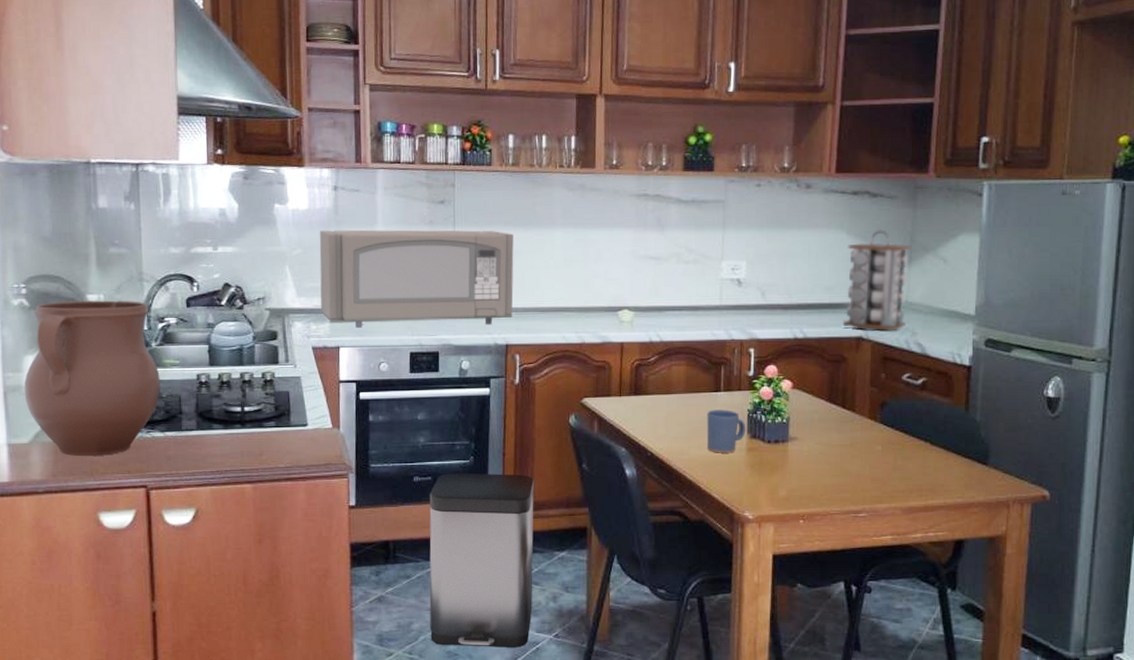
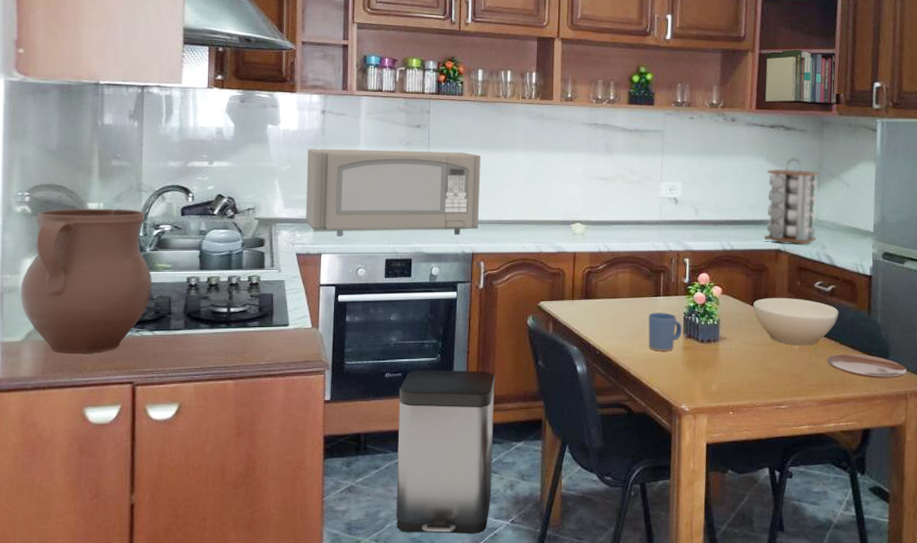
bowl: none [829,393,931,447] -> present [753,298,839,346]
books: none [846,99,945,166] -> present [764,49,845,105]
plate: none [915,455,1011,484] -> present [827,353,907,378]

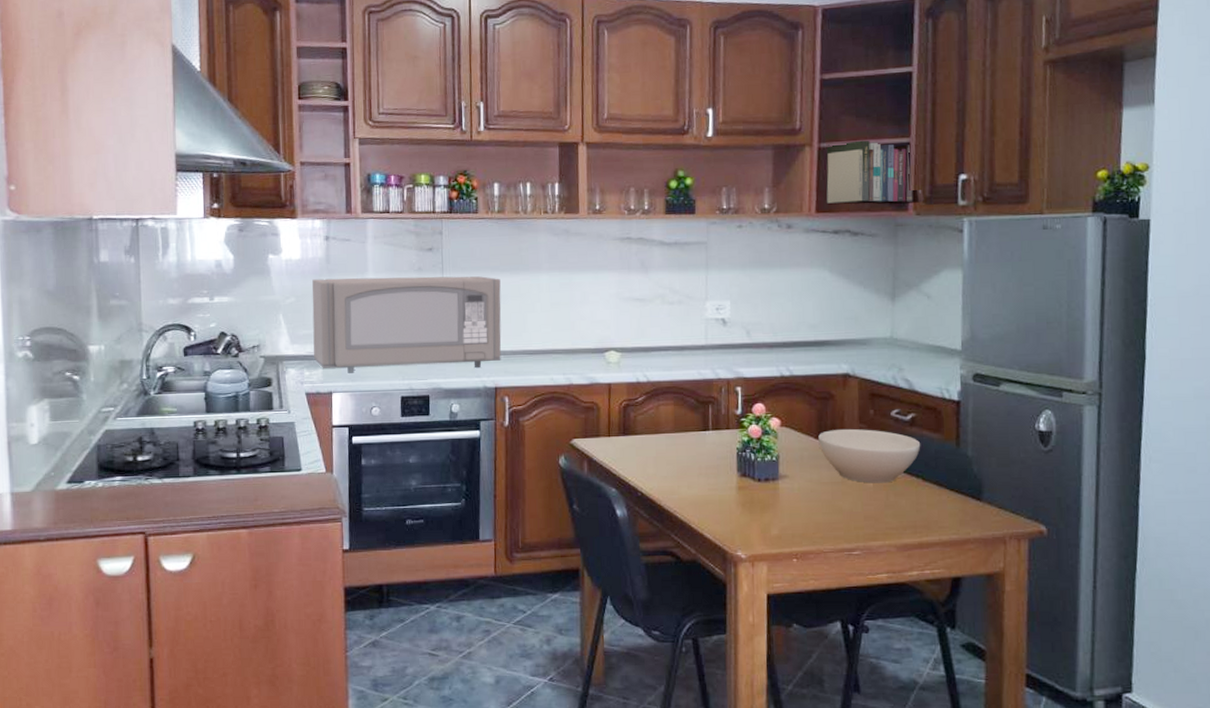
ceramic jug: present [20,208,152,355] -> none [27,350,159,504]
pedal bin: present [396,369,496,534] -> none [421,515,527,692]
mug: present [648,312,682,351] -> none [696,448,735,492]
spice rack: present [764,158,820,245] -> none [829,267,895,368]
plate: present [827,353,907,378] -> none [908,491,1006,520]

